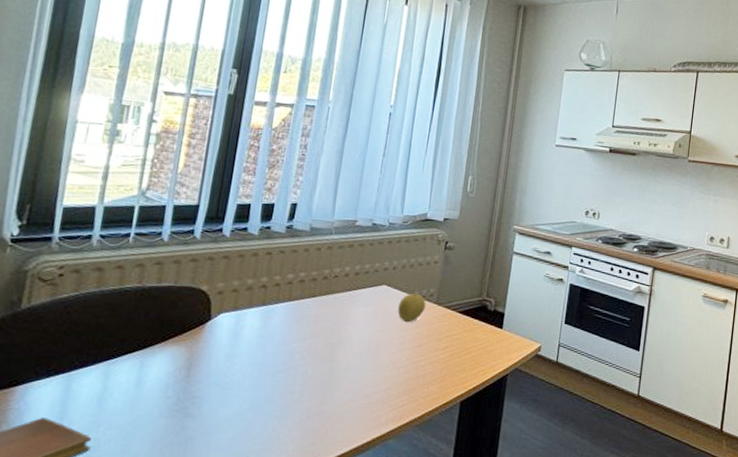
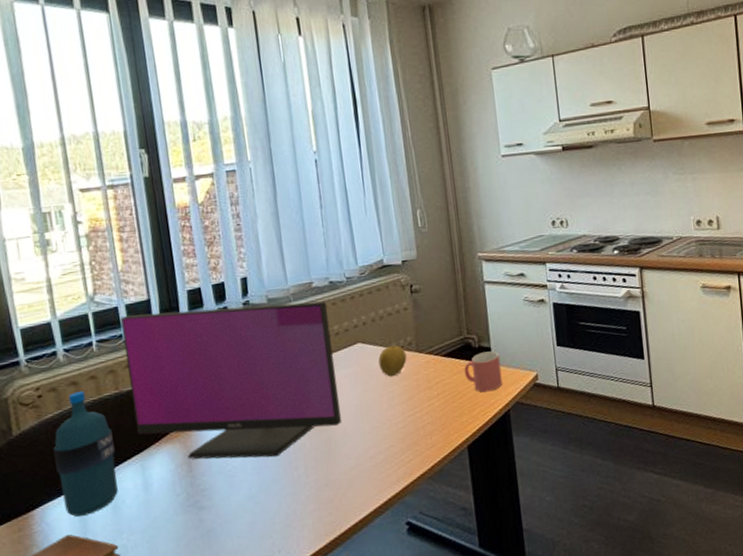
water bottle: none [49,278,122,401] -> present [53,391,118,517]
computer monitor: none [147,215,365,378] -> present [120,300,342,459]
mug: none [474,316,511,354] -> present [464,351,503,393]

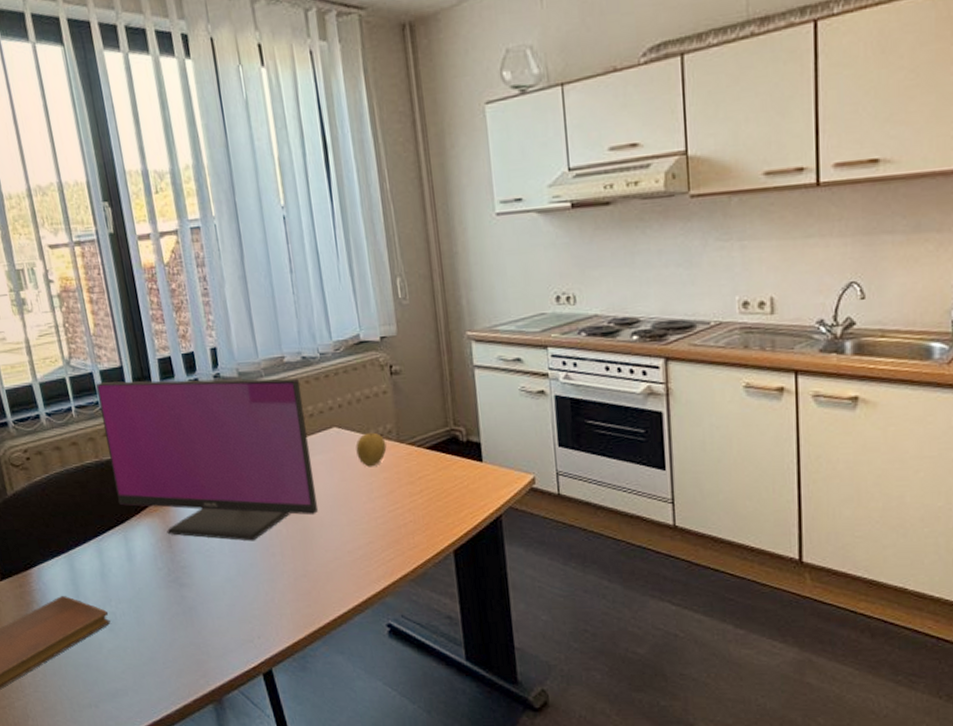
water bottle: present [53,391,118,517] -> none [44,457,105,579]
mug: present [464,351,503,393] -> none [450,447,494,493]

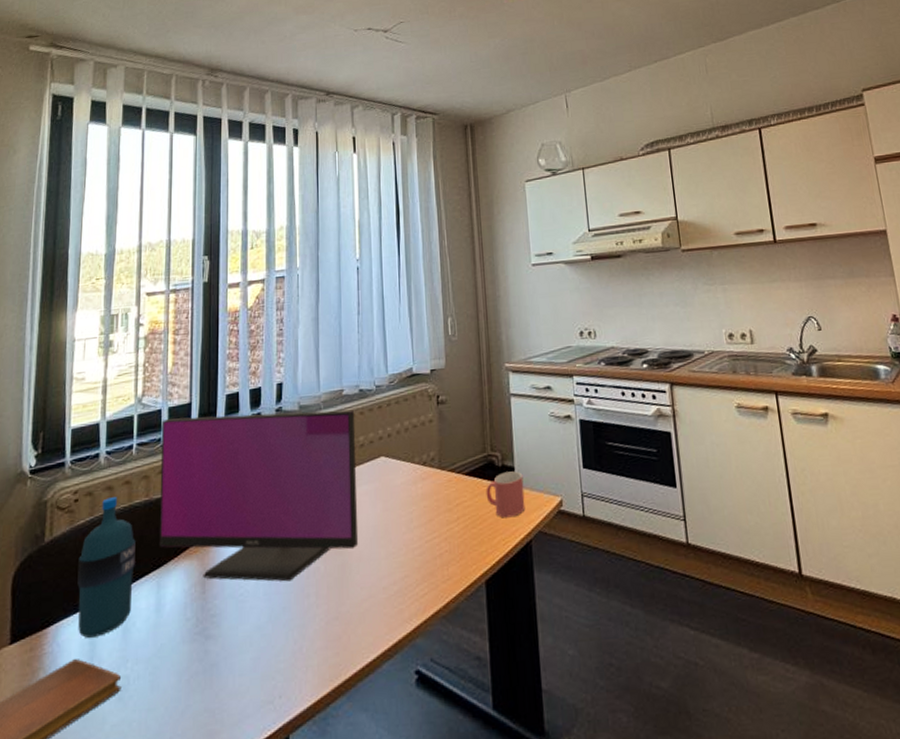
water bottle: none [44,457,105,579] -> present [77,497,136,638]
fruit: present [355,432,387,467] -> none [400,460,429,496]
mug: none [450,447,494,493] -> present [486,471,525,518]

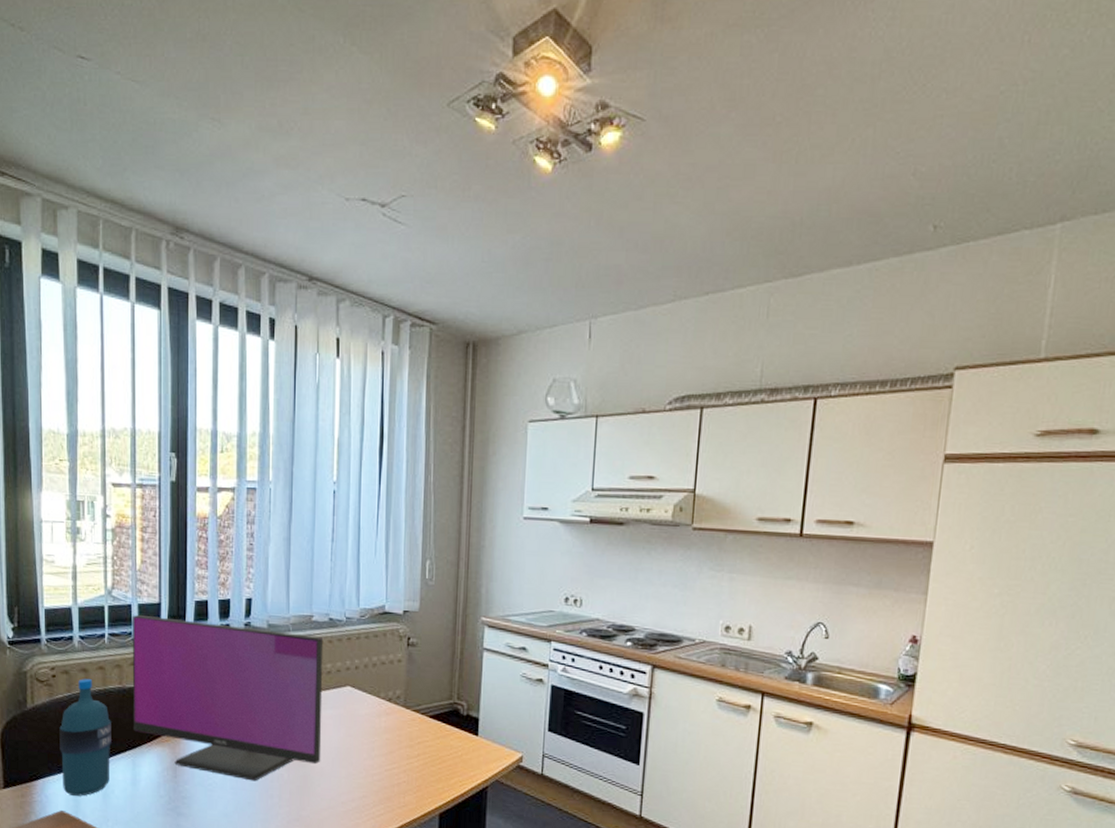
mug: present [486,471,525,518] -> none [448,721,487,764]

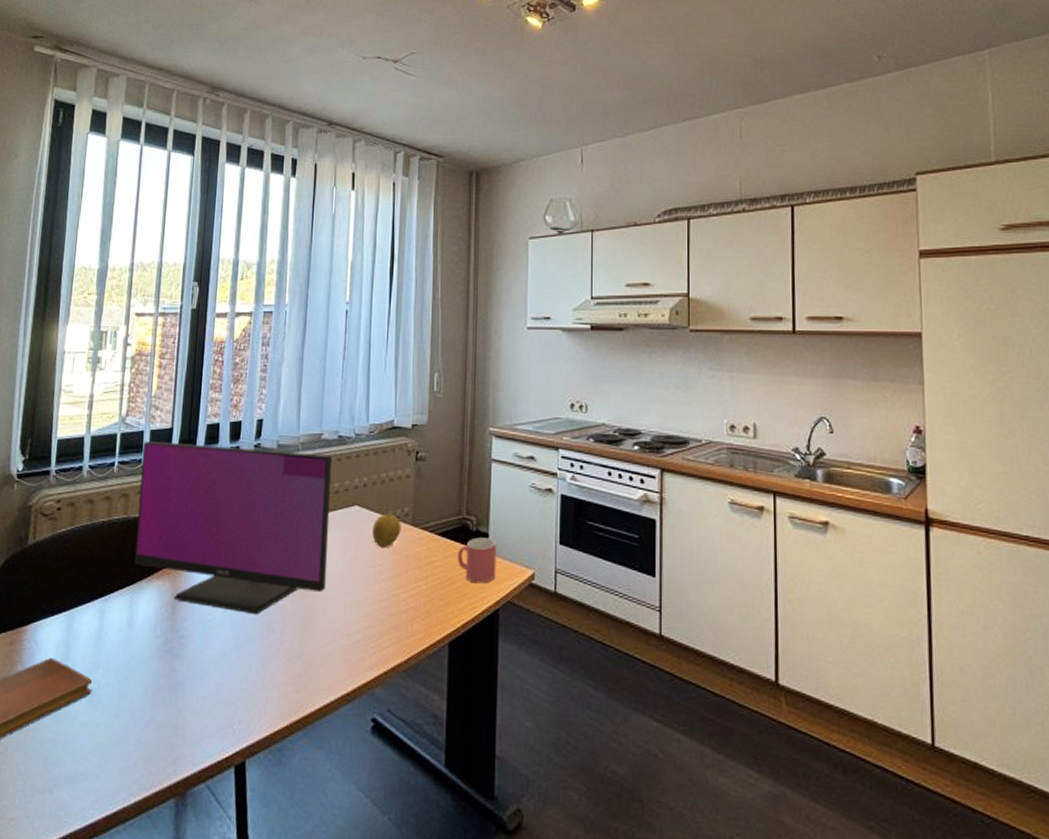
water bottle: present [59,679,111,796] -> none [55,510,113,641]
fruit: none [365,695,393,727] -> present [372,514,401,549]
mug: none [448,721,487,764] -> present [457,537,497,584]

